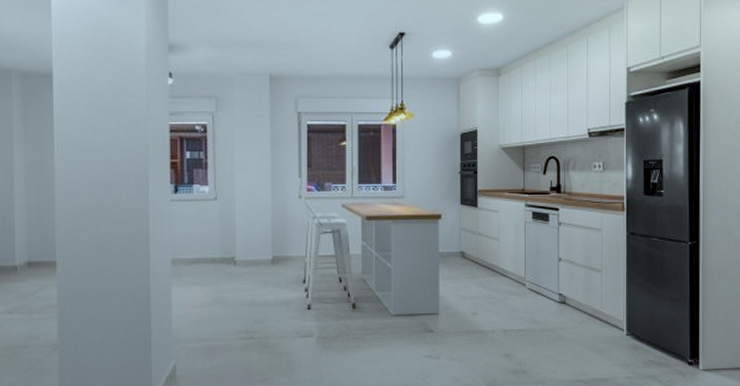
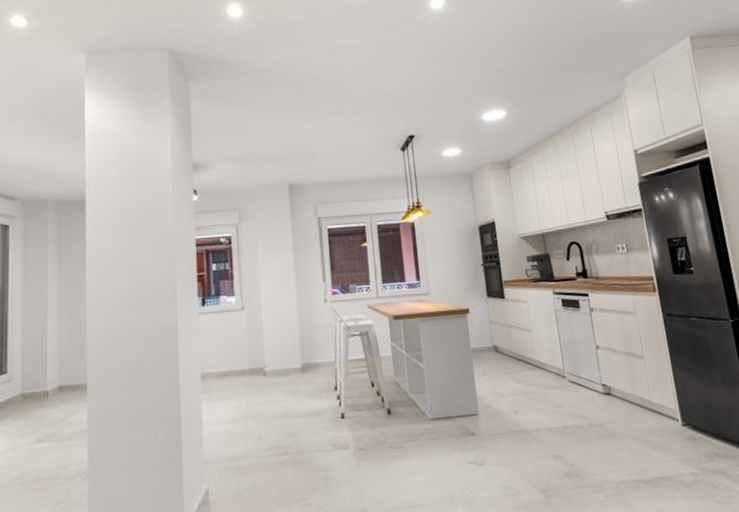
coffee maker: none [501,165,530,194] -> present [525,252,556,283]

